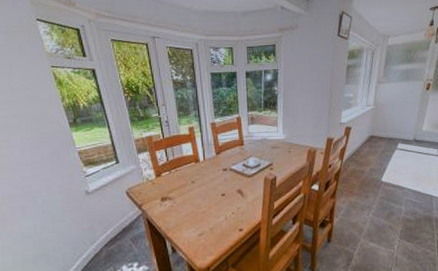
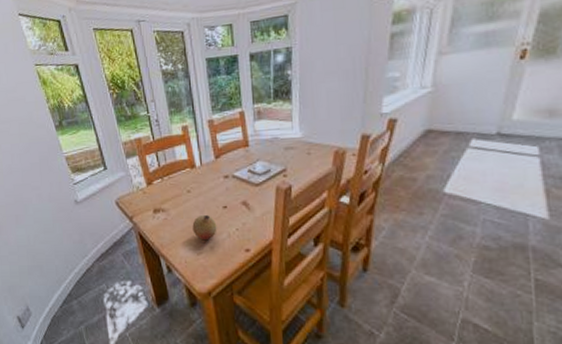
fruit: none [195,201,216,223] -> present [192,214,217,241]

